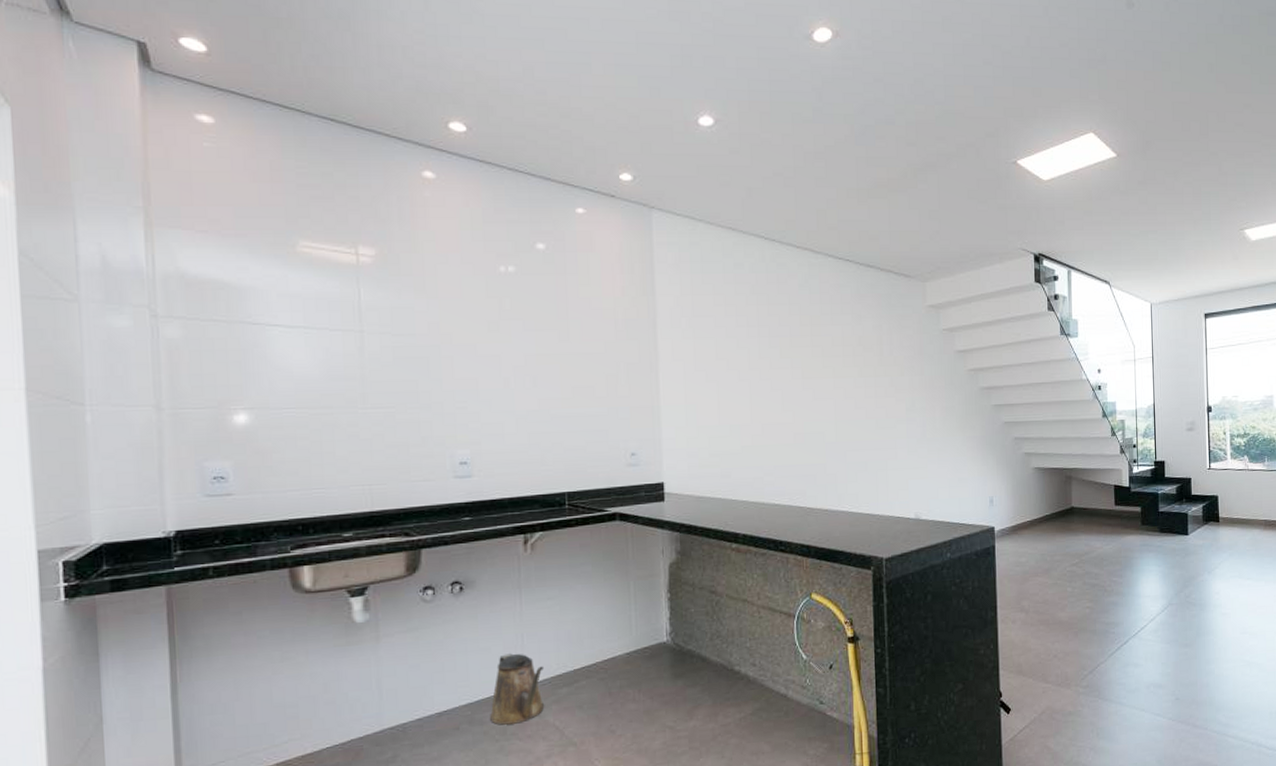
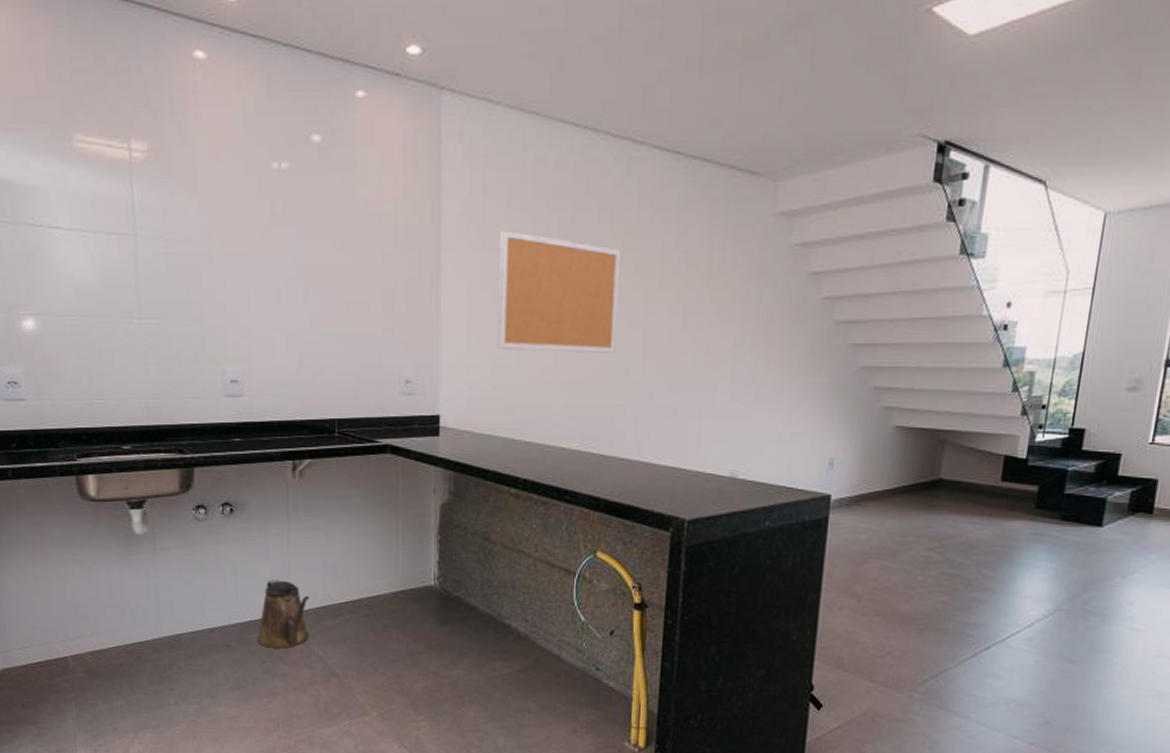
bulletin board: none [707,321,813,422] -> present [497,229,620,353]

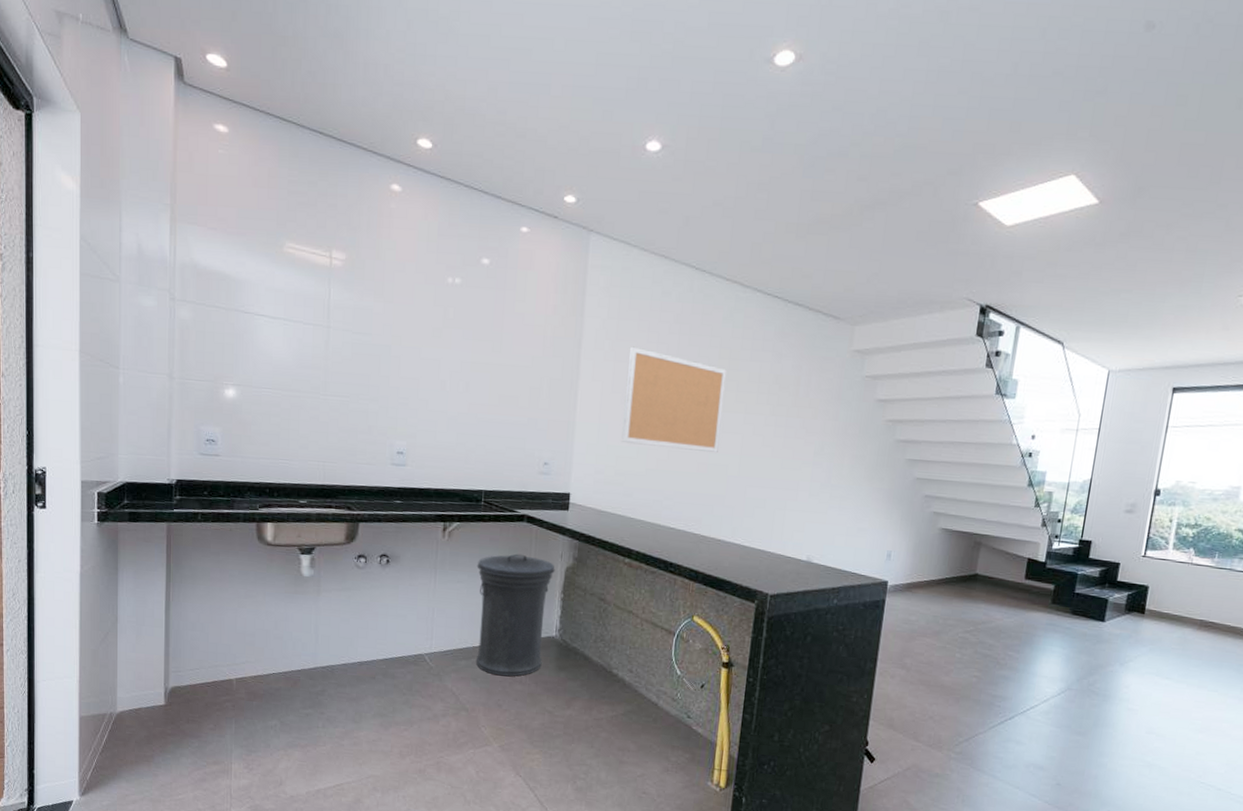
watering can: present [258,578,310,649] -> none [400,622,449,683]
trash can: none [335,491,428,635] -> present [475,553,555,677]

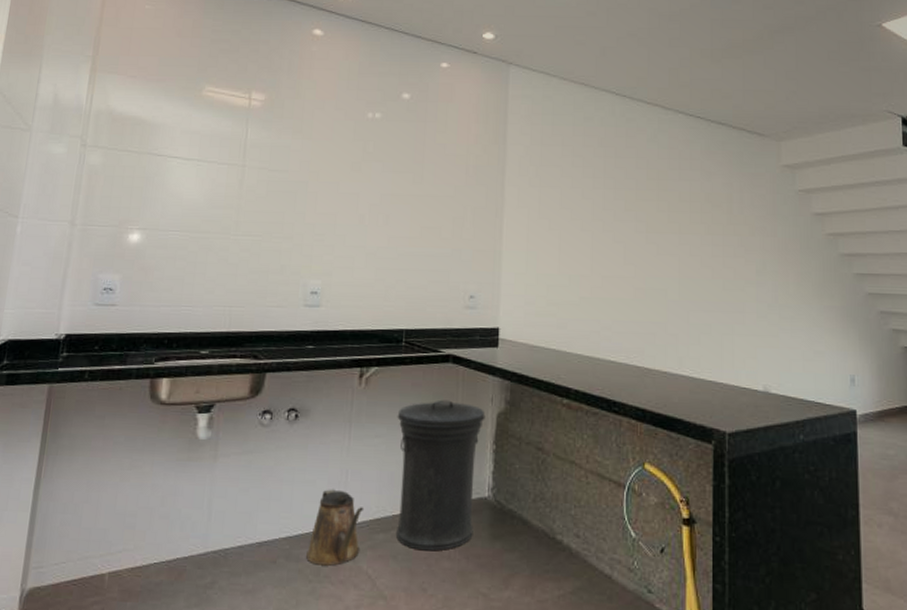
watering can: none [400,622,449,683] -> present [306,488,365,566]
bulletin board: present [621,346,727,452] -> none [551,171,656,276]

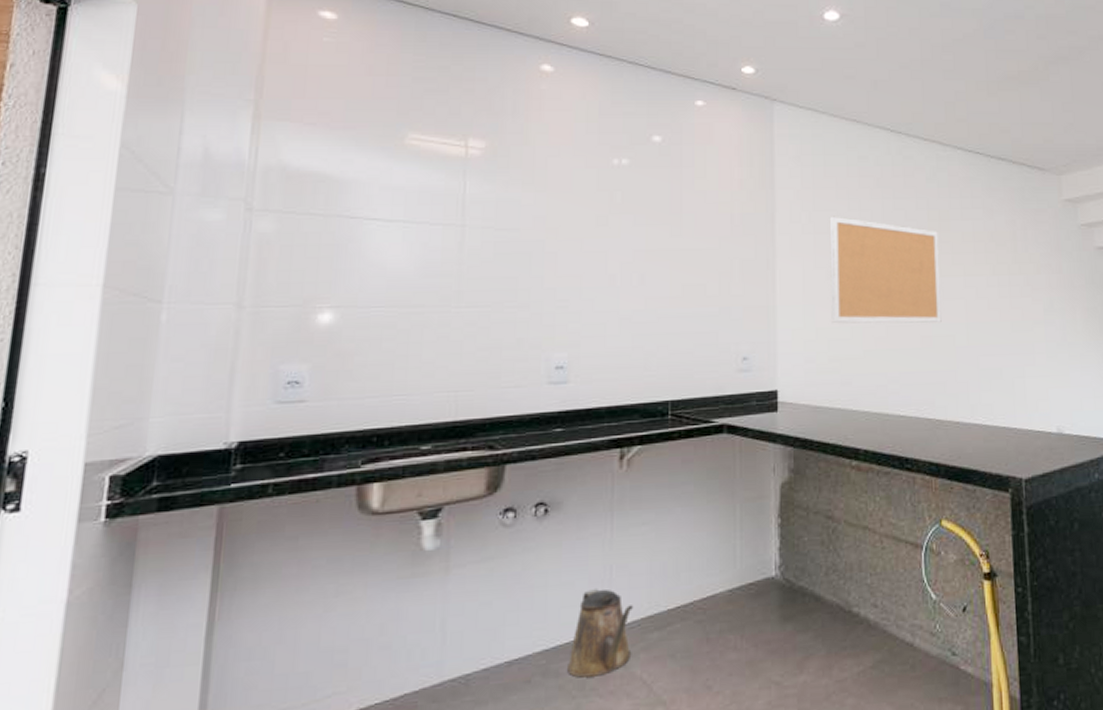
trash can: present [395,399,486,551] -> none [666,474,768,645]
bulletin board: none [551,171,656,276] -> present [829,216,942,324]

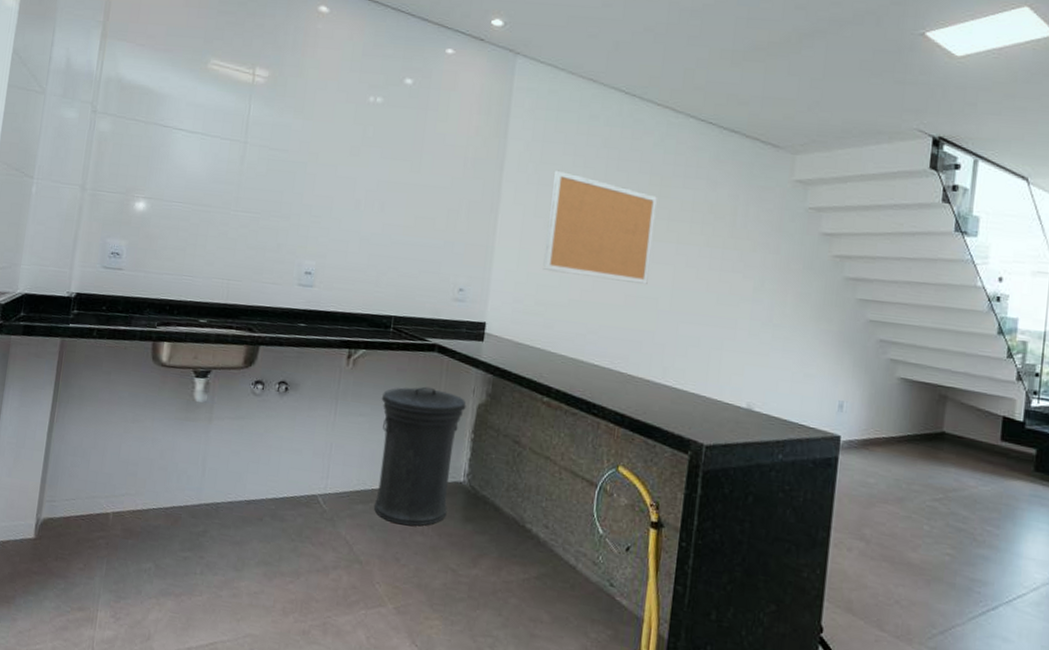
watering can: present [567,587,634,678] -> none [290,458,346,529]
trash can: none [666,474,768,645] -> present [373,386,467,526]

